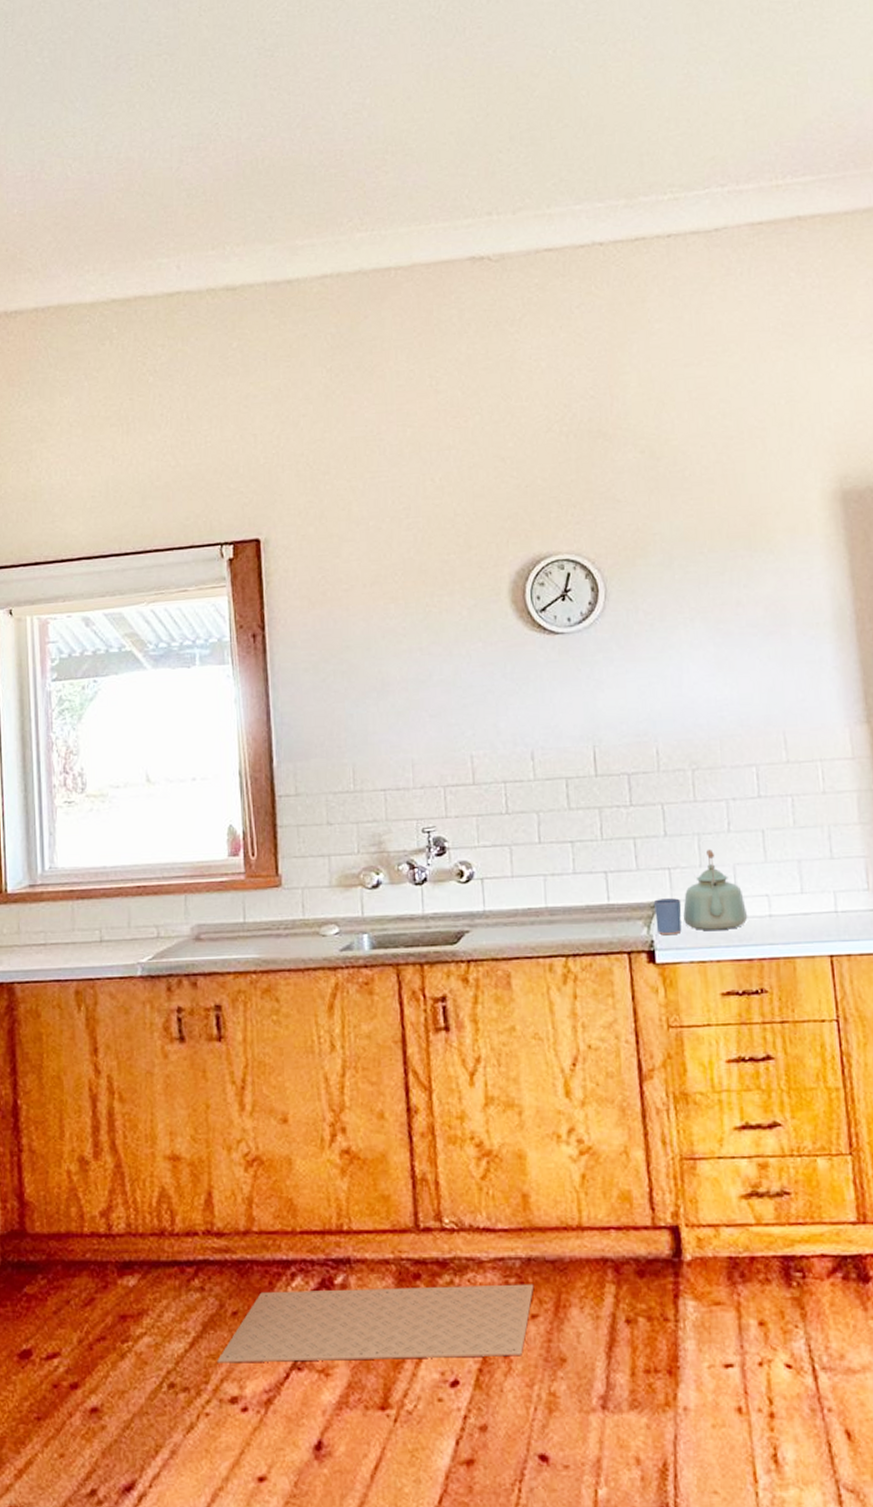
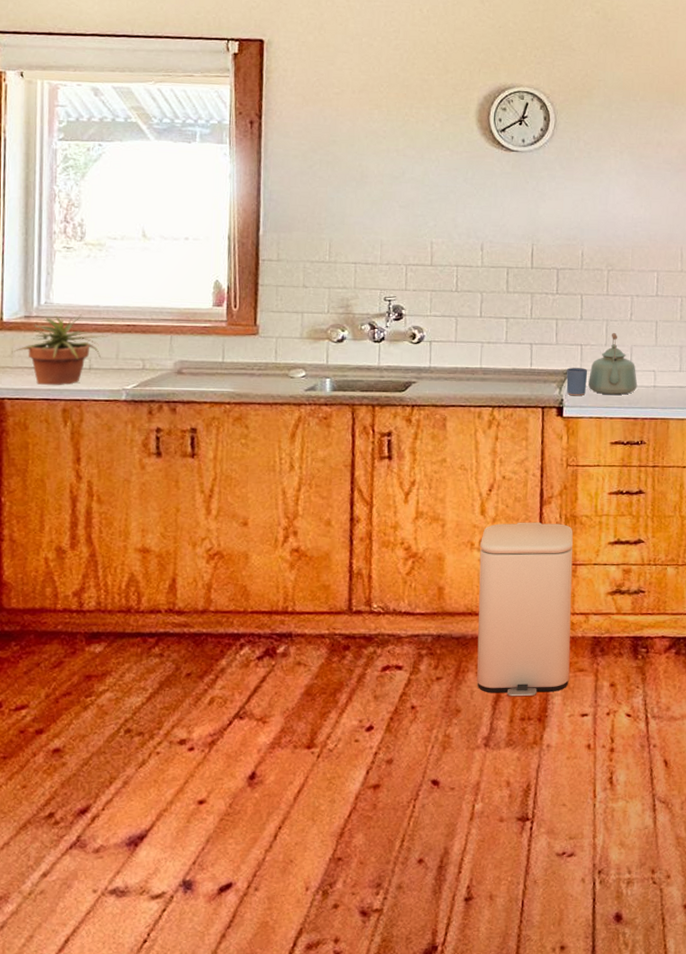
potted plant: none [18,877,119,965] -> present [12,313,109,386]
bath mat: present [217,1284,534,1363] -> none [170,654,441,713]
pedal bin: none [567,1104,704,1342] -> present [476,522,574,698]

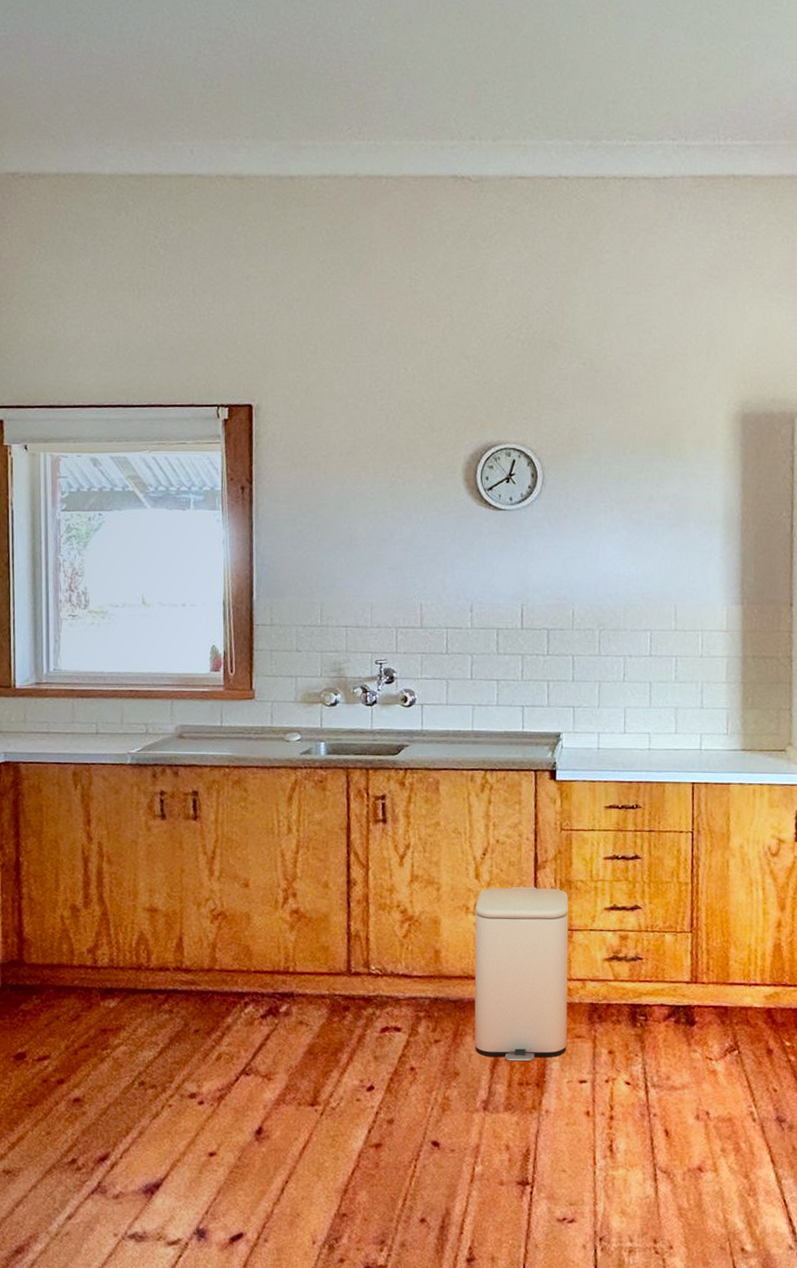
potted plant: present [12,313,109,386] -> none [25,679,114,750]
mug: present [566,368,588,396] -> none [558,730,581,759]
kettle: present [587,332,638,395] -> none [580,693,632,758]

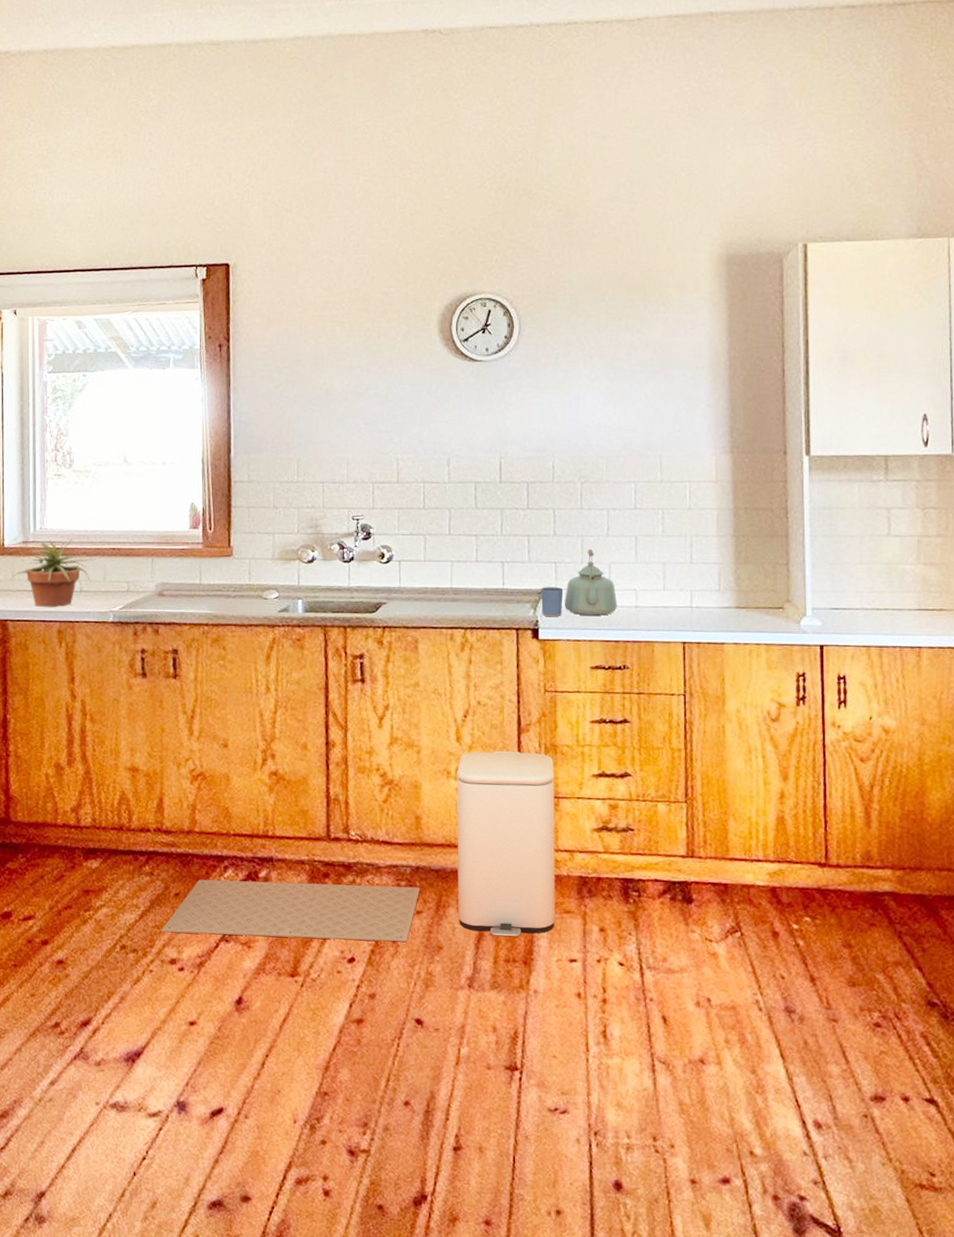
potted plant: none [25,679,114,750] -> present [13,538,97,608]
bath mat: none [180,1015,439,1070] -> present [161,879,421,943]
mug: none [558,730,581,759] -> present [540,587,564,617]
kettle: none [580,693,632,758] -> present [563,548,618,616]

